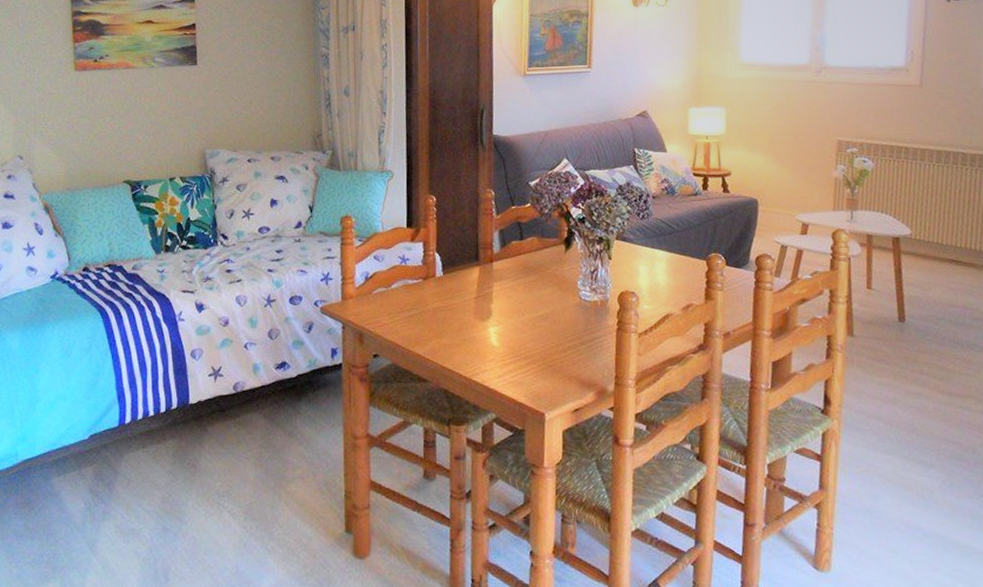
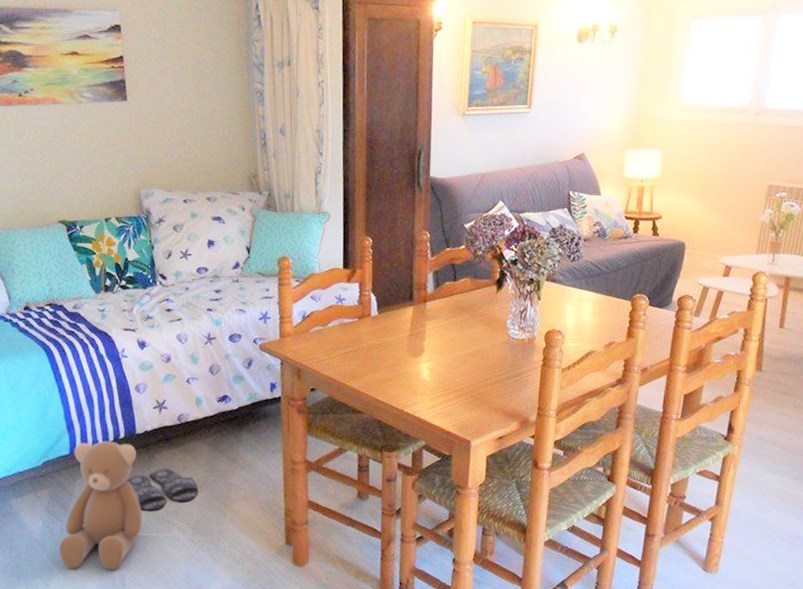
teddy bear: none [99,411,192,561] -> present [58,441,143,570]
slippers: none [175,443,252,492] -> present [125,468,198,511]

